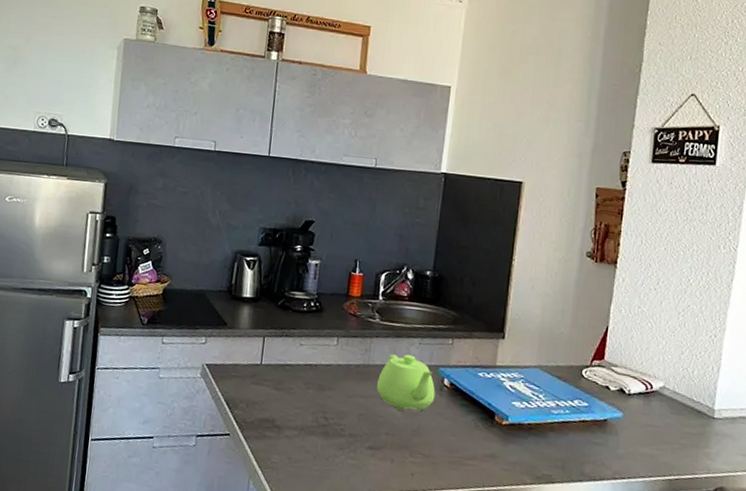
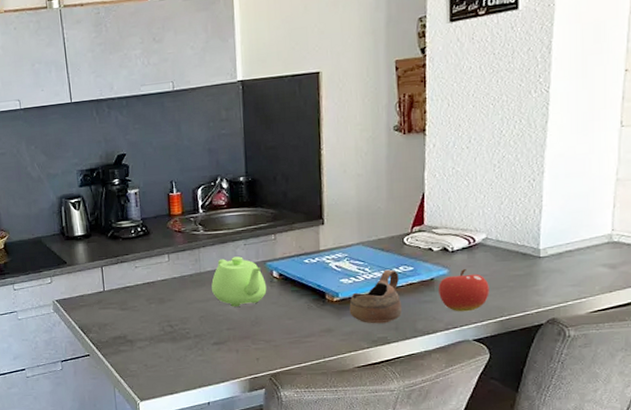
cup: none [517,400,572,460] -> present [349,269,402,324]
fruit: none [610,416,662,464] -> present [439,269,489,312]

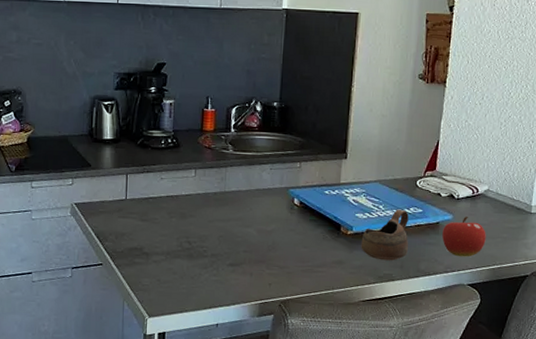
teapot: present [211,256,267,307] -> none [234,180,287,230]

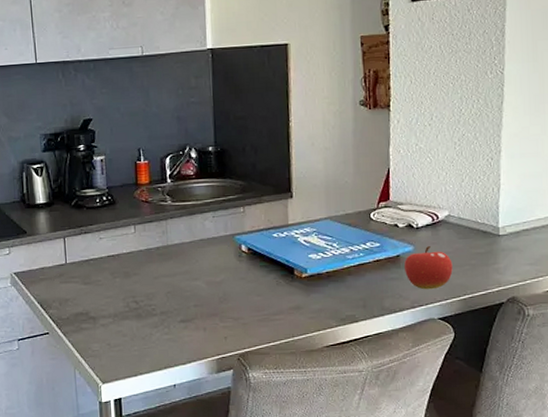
cup: present [361,209,409,261] -> none [317,245,369,302]

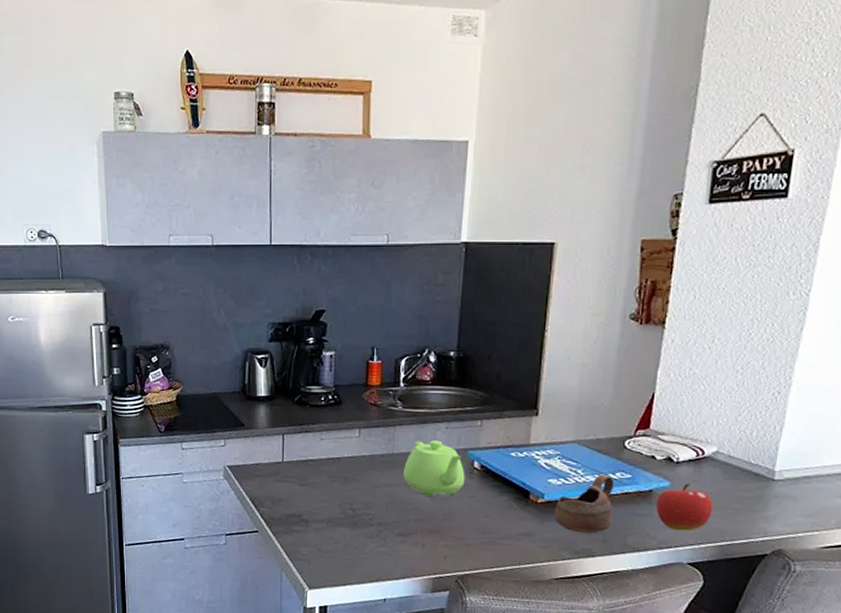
teapot: none [179,229,235,282] -> present [403,440,465,496]
cup: none [317,245,369,302] -> present [554,474,614,534]

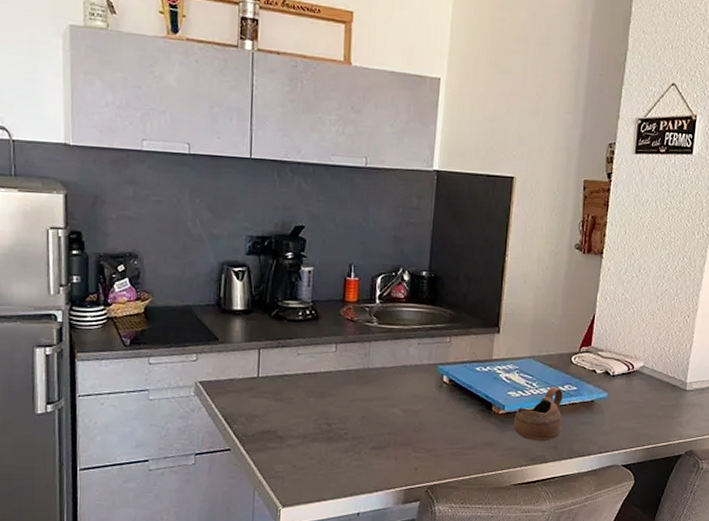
teapot: present [403,440,465,496] -> none [378,355,435,410]
fruit: present [656,484,713,532] -> none [597,394,641,437]

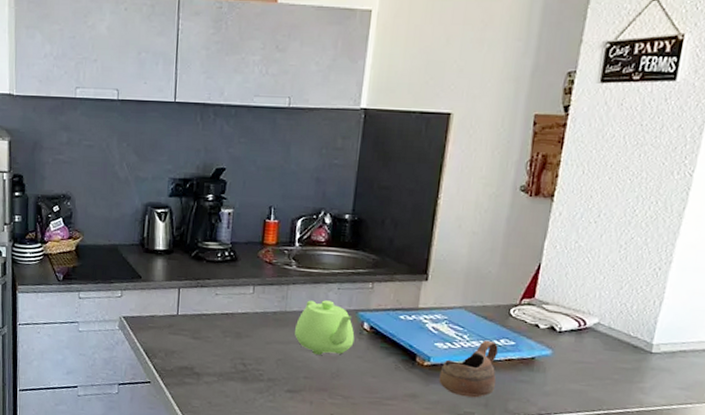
teapot: none [378,355,435,410] -> present [295,300,355,355]

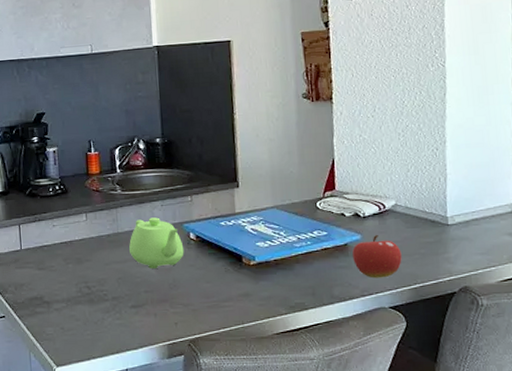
cup: present [438,340,498,398] -> none [266,233,318,289]
fruit: none [537,353,593,399] -> present [352,235,402,279]

